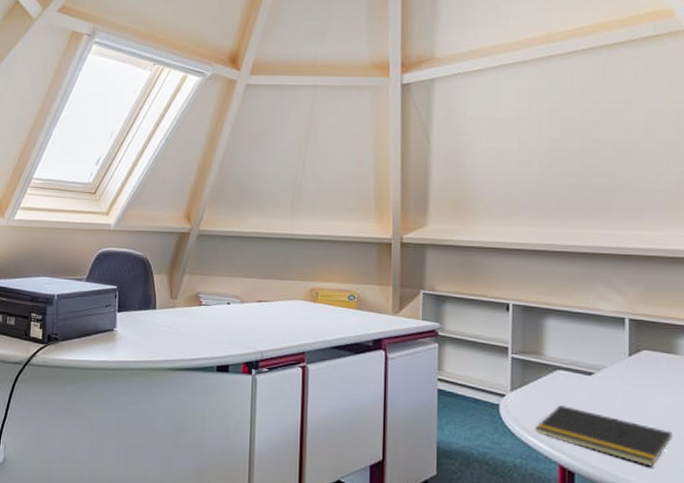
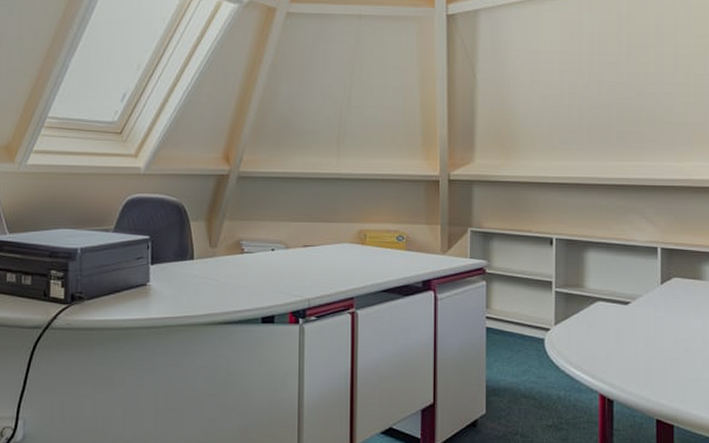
notepad: present [536,404,673,467] -> none [578,335,699,389]

